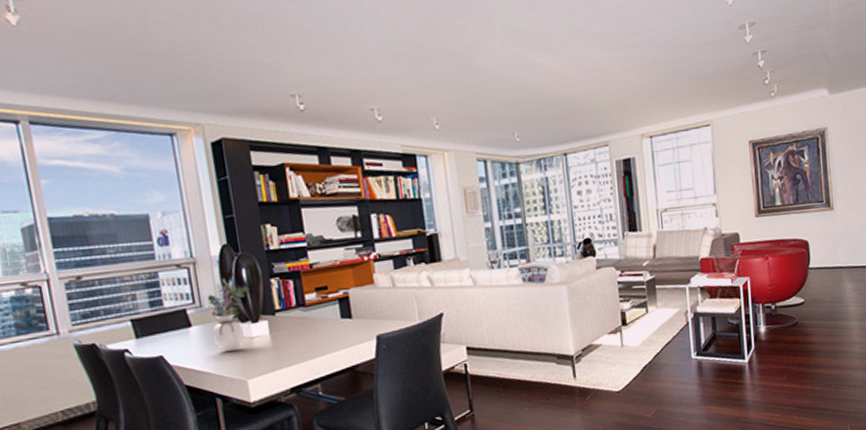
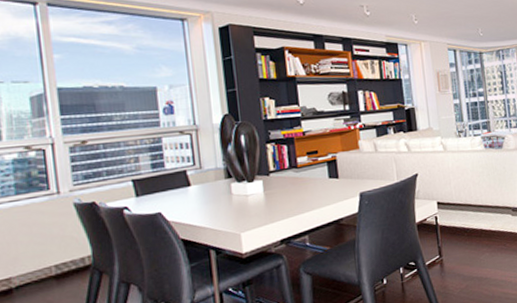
bouquet: present [207,278,249,352] -> none [207,143,247,208]

